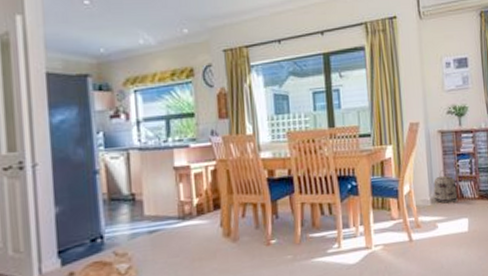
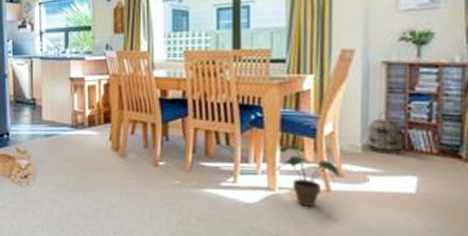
potted plant: none [371,206,418,258] -> present [276,145,339,207]

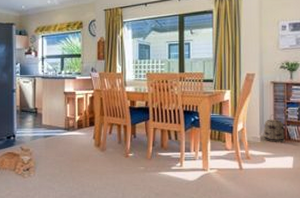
potted plant: present [276,145,339,207] -> none [208,138,247,181]

